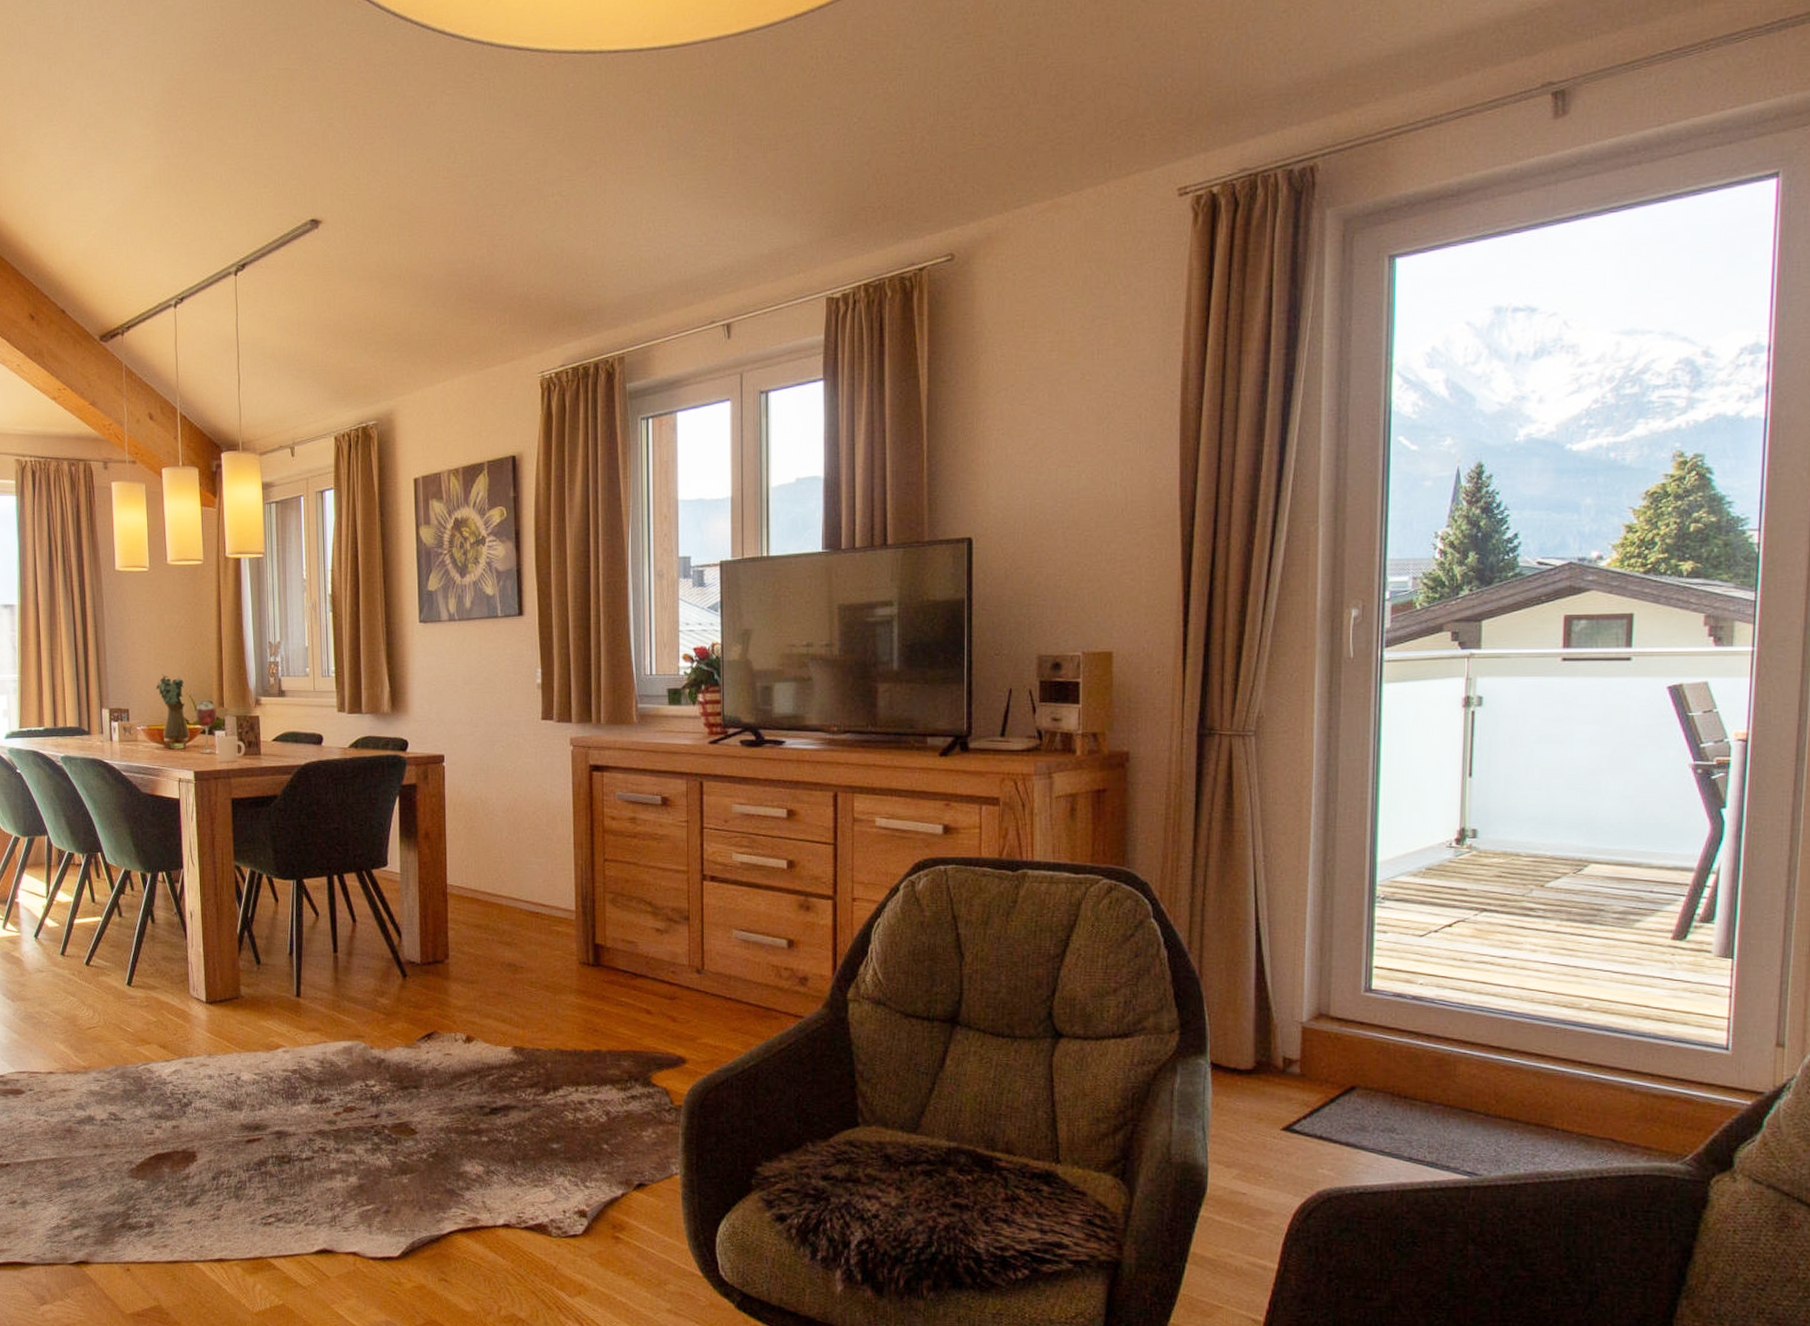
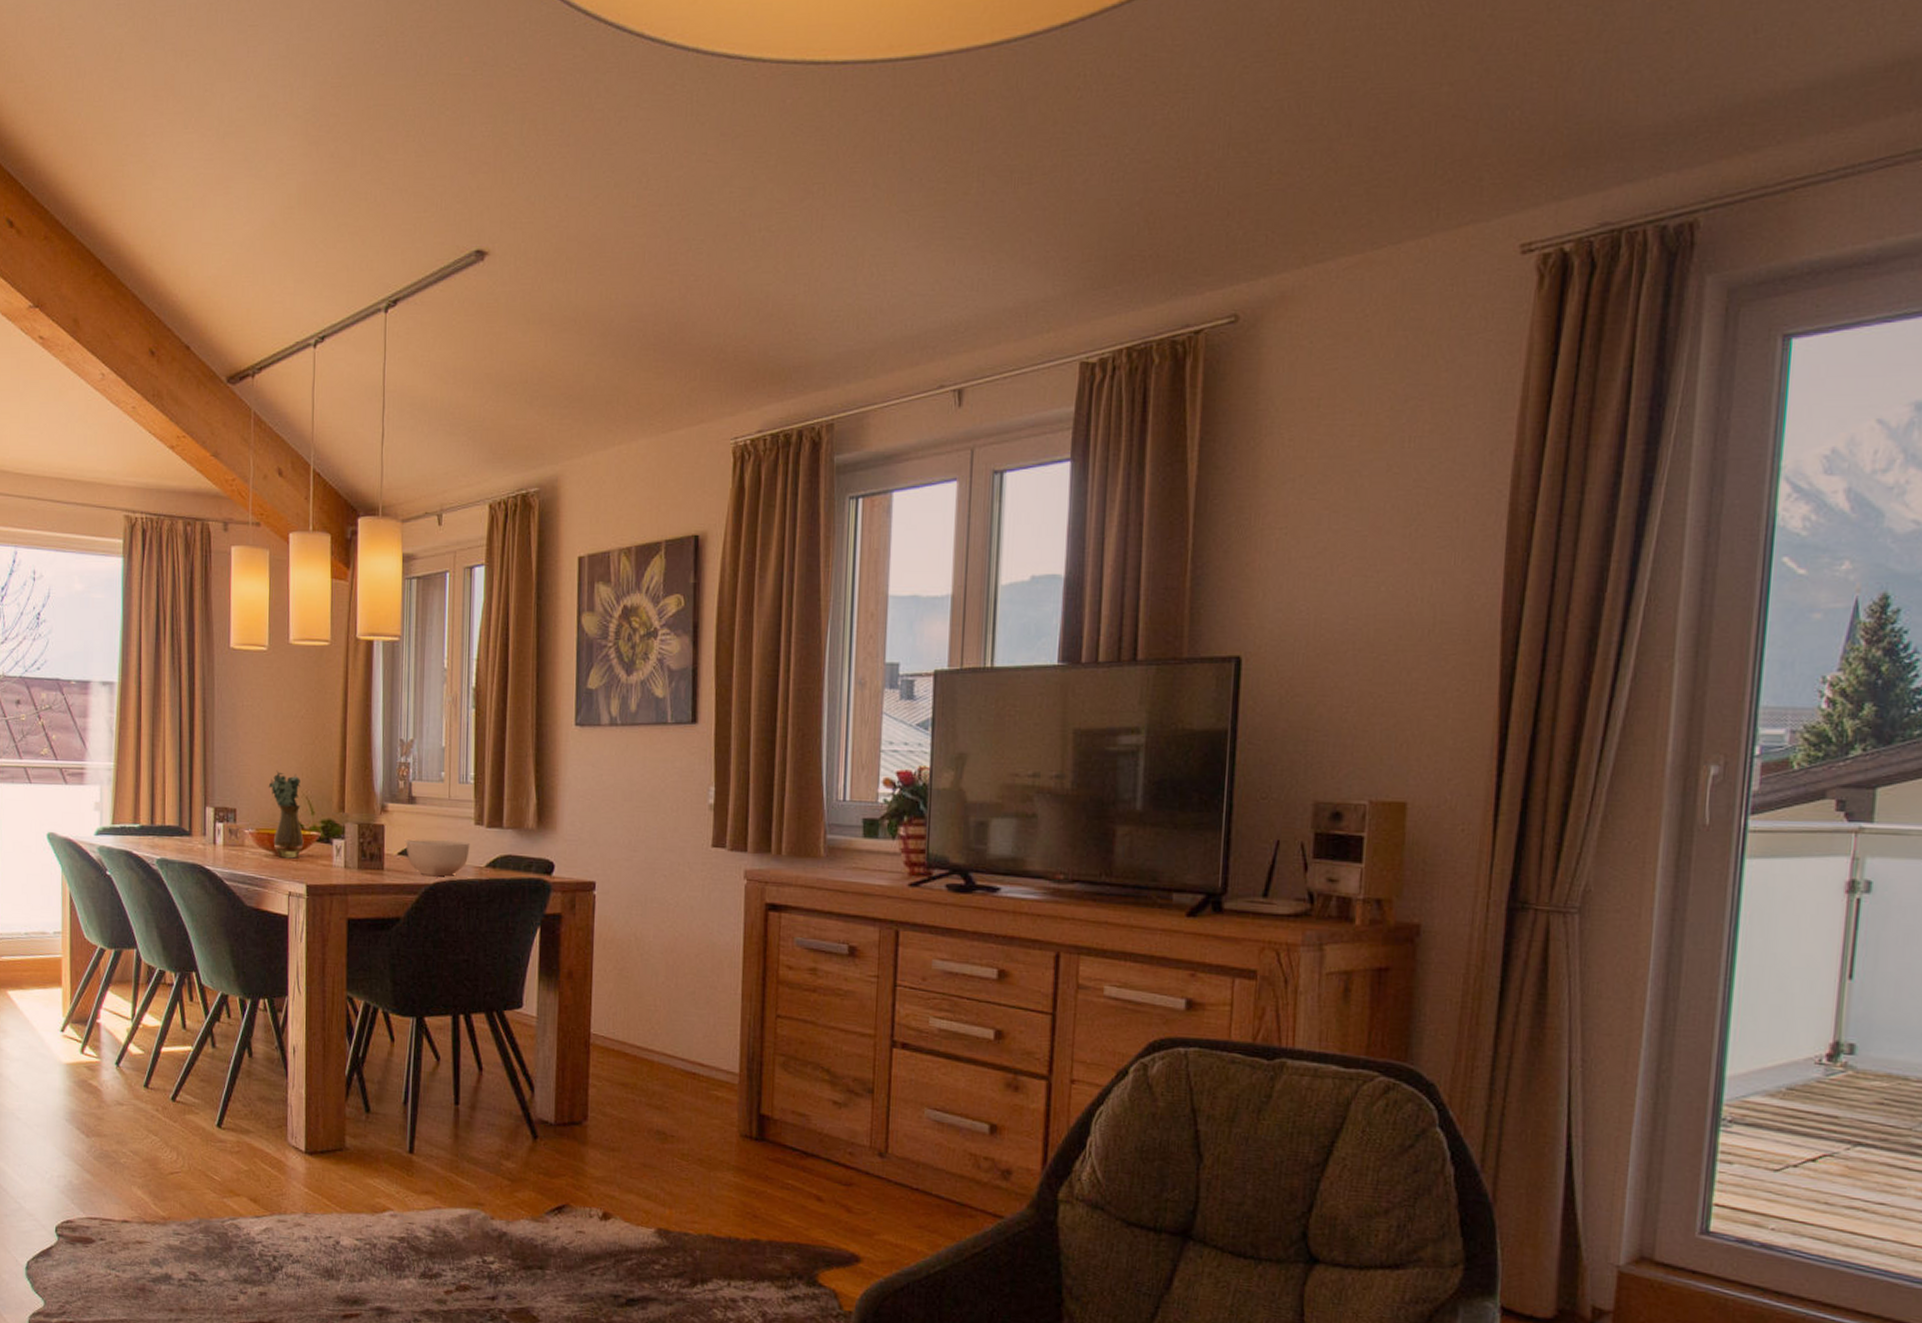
wineglass: present [196,701,216,753] -> none [312,803,336,865]
mug: present [216,736,246,763] -> none [333,845,367,878]
bowl: none [279,727,334,758] -> present [406,840,470,877]

